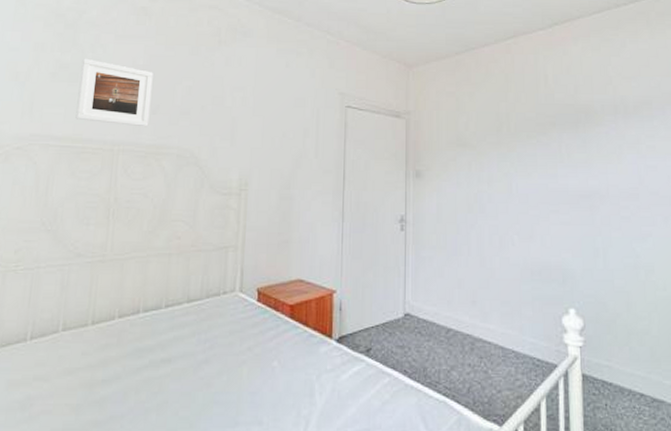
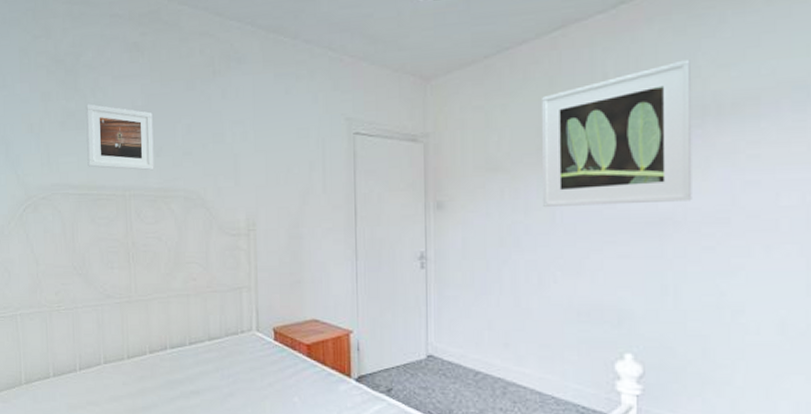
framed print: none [500,71,612,180] -> present [542,59,692,207]

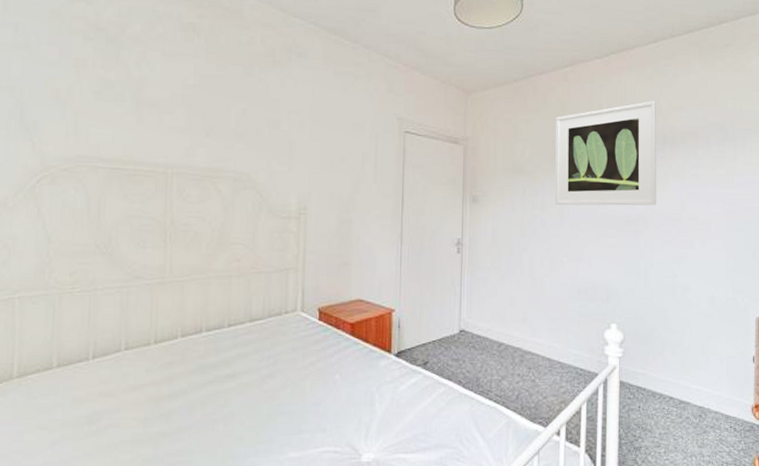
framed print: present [85,104,154,171] -> none [124,76,205,150]

